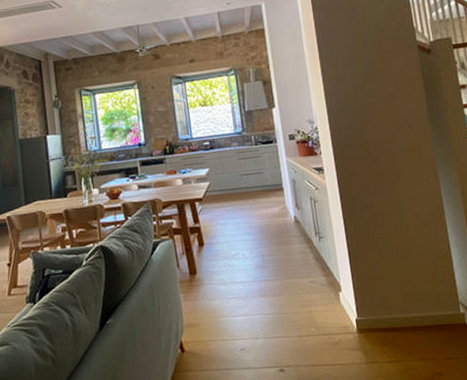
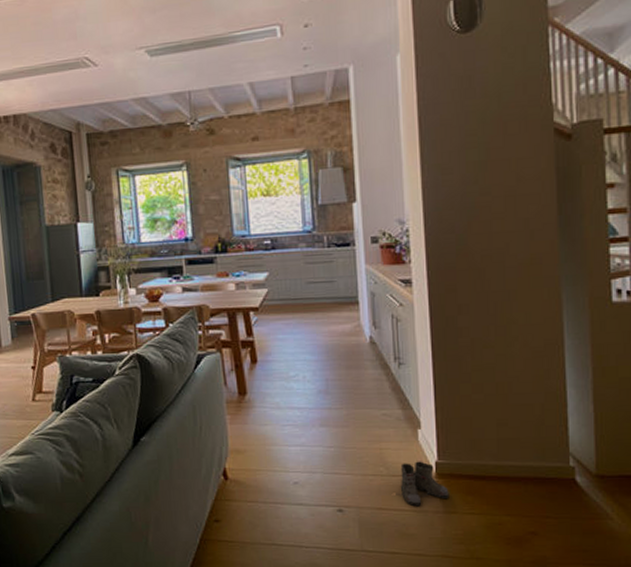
boots: none [326,319,370,361] -> present [396,461,449,507]

